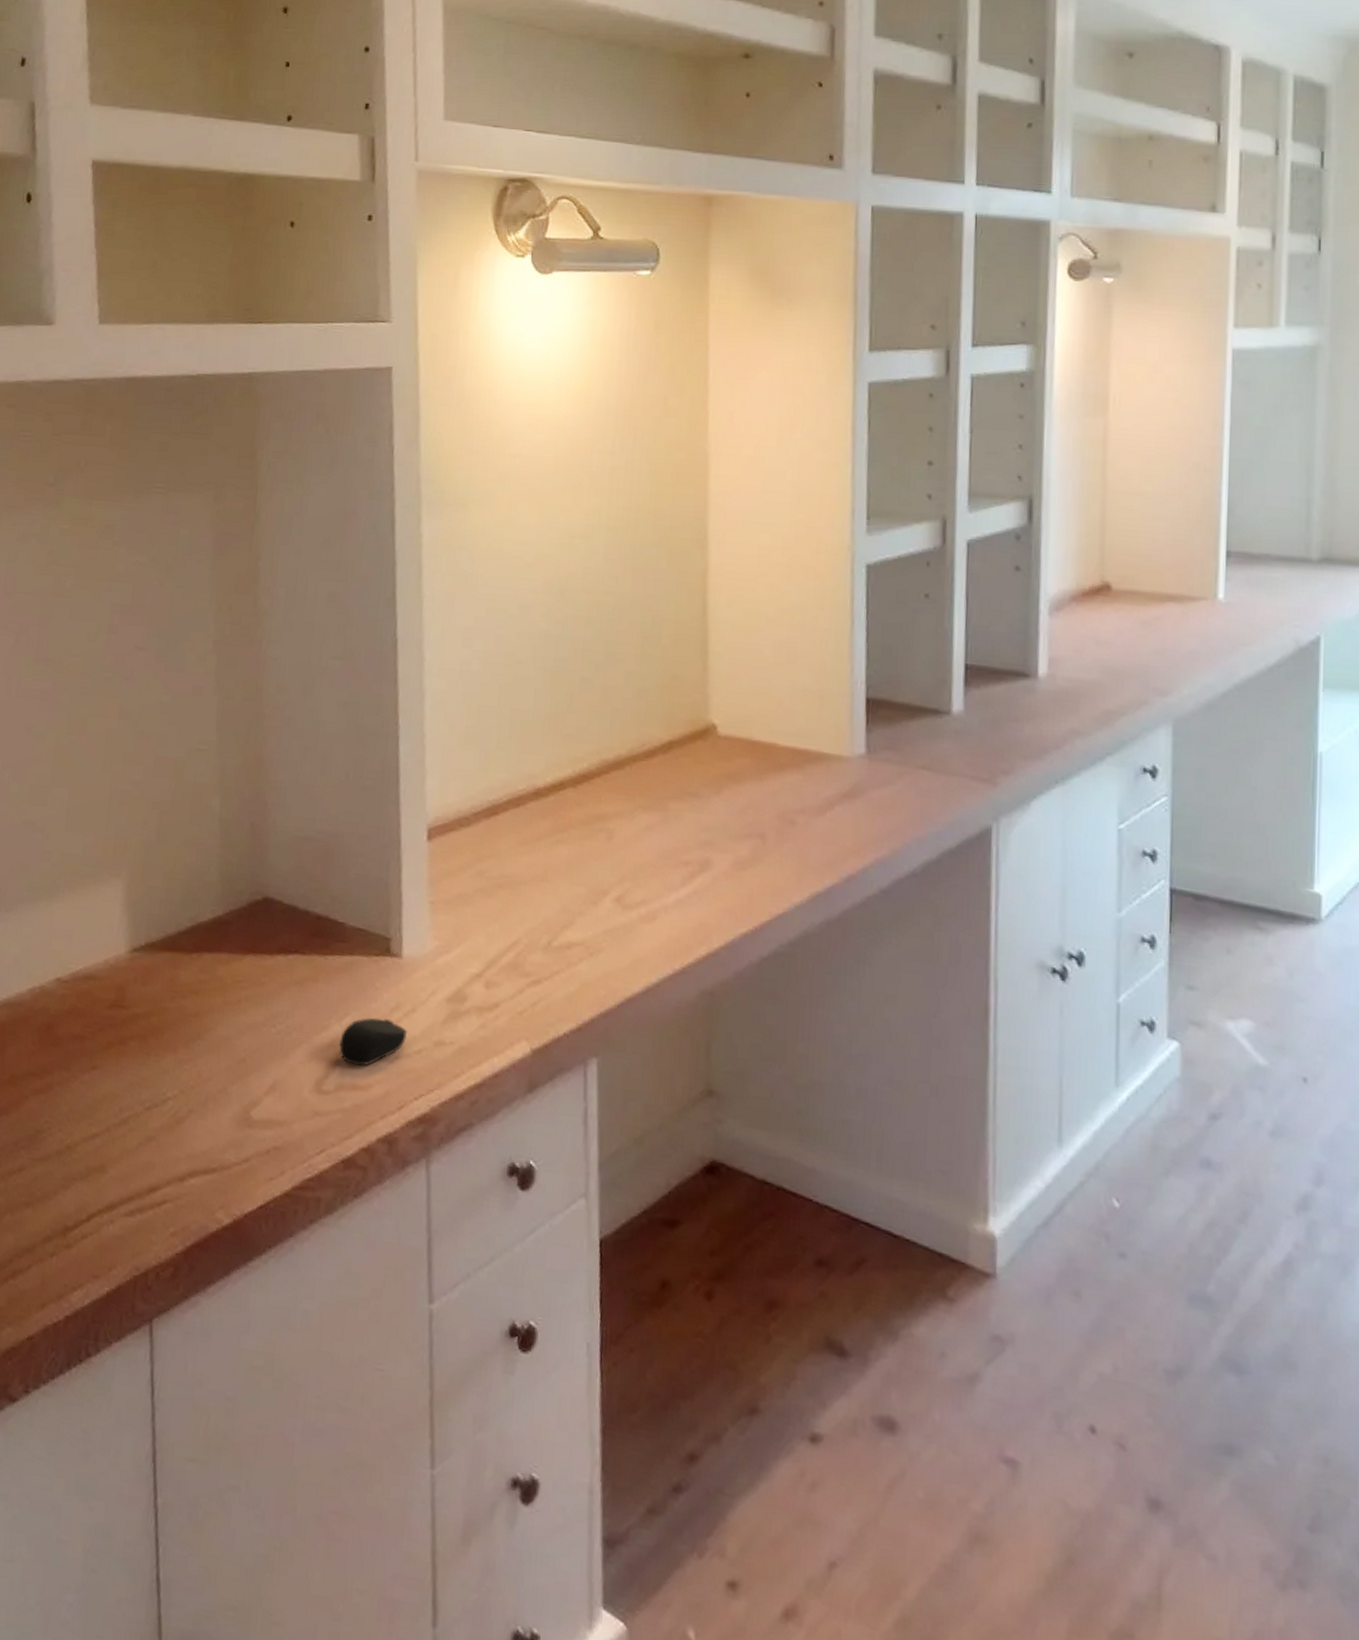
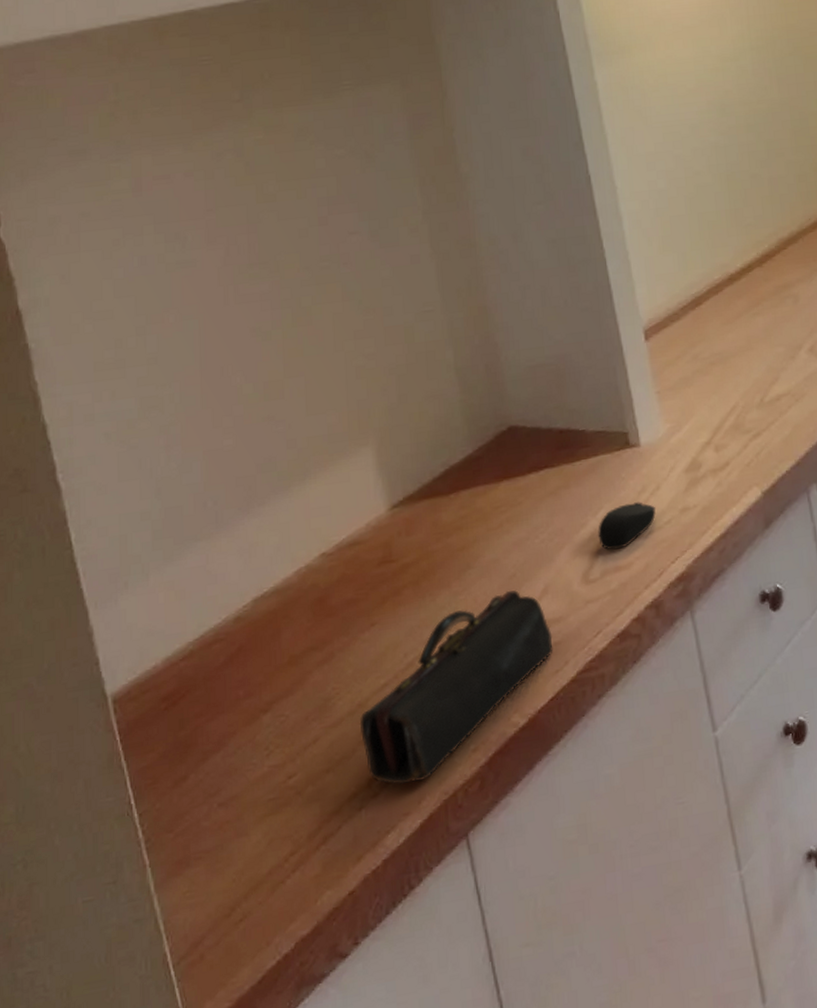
pencil case: none [64,1074,273,1249] -> present [359,590,553,785]

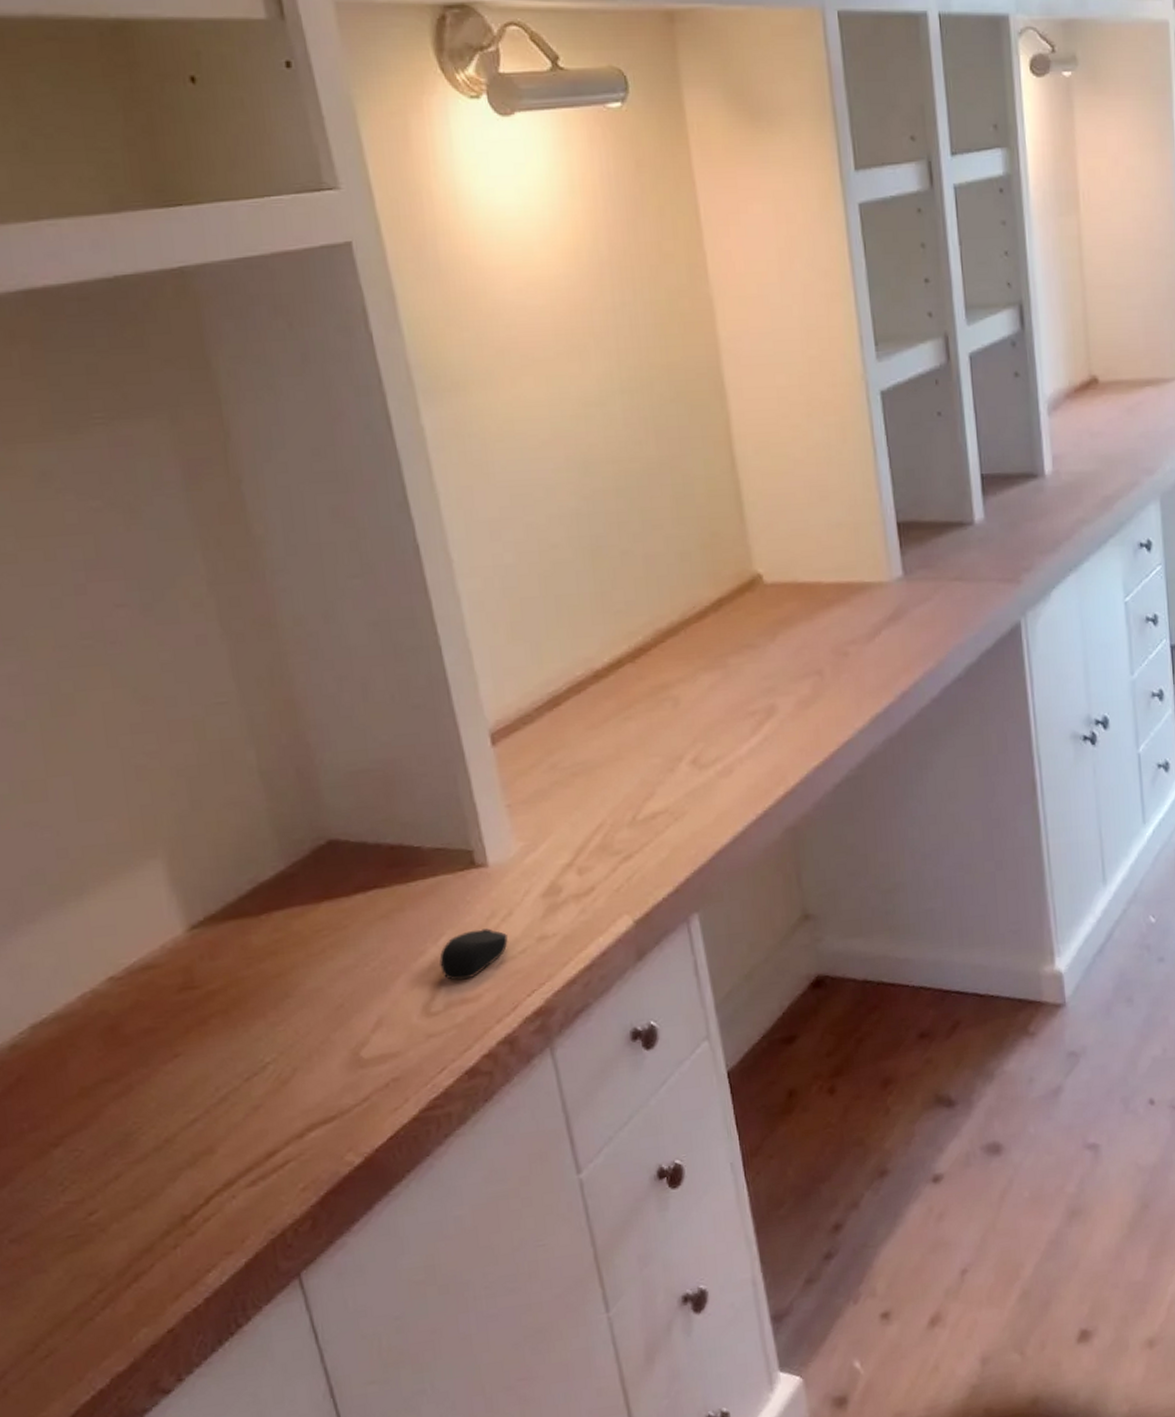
pencil case: present [359,590,553,785] -> none [167,1021,391,1224]

